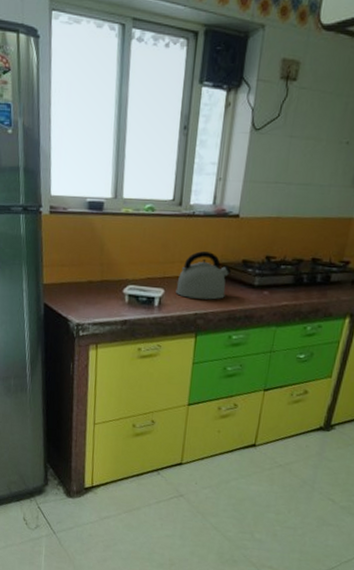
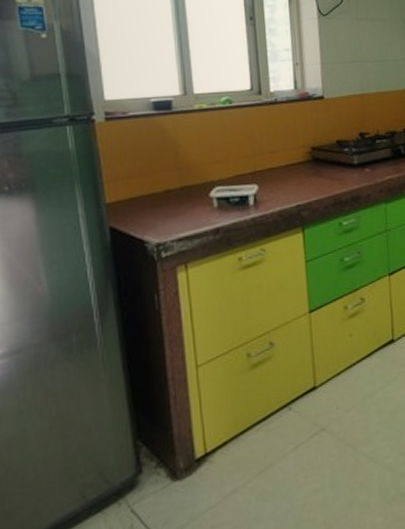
kettle: present [176,251,232,300] -> none [271,137,328,190]

